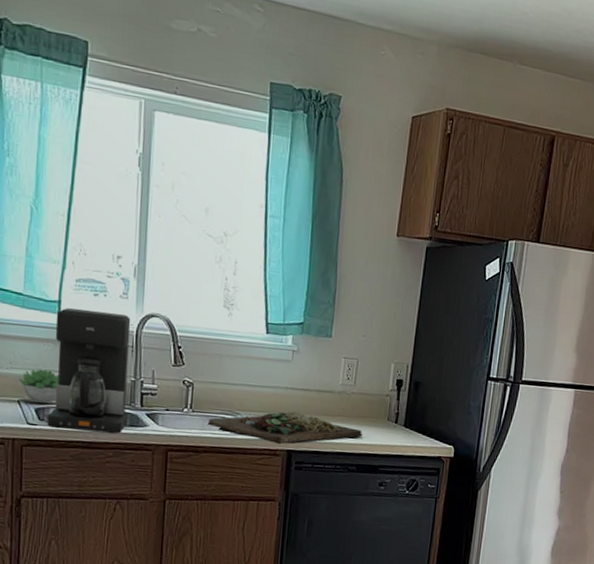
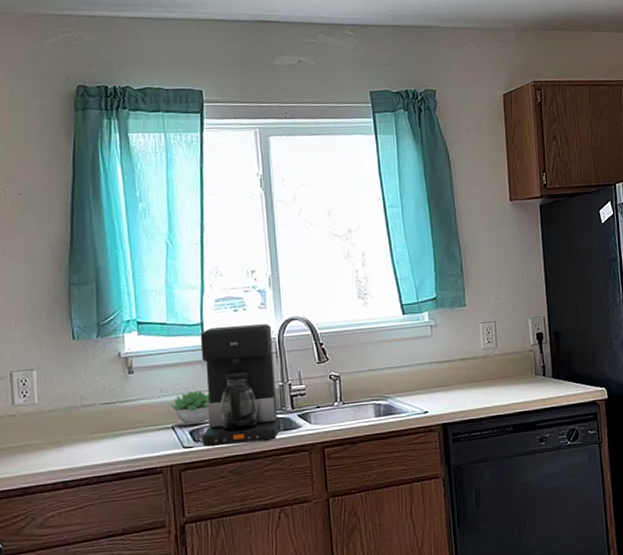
cutting board: present [207,411,363,445] -> none [359,384,514,420]

